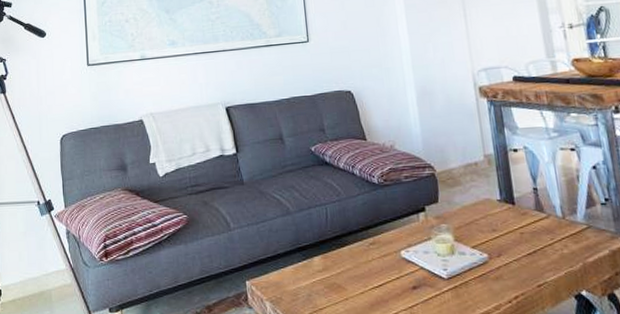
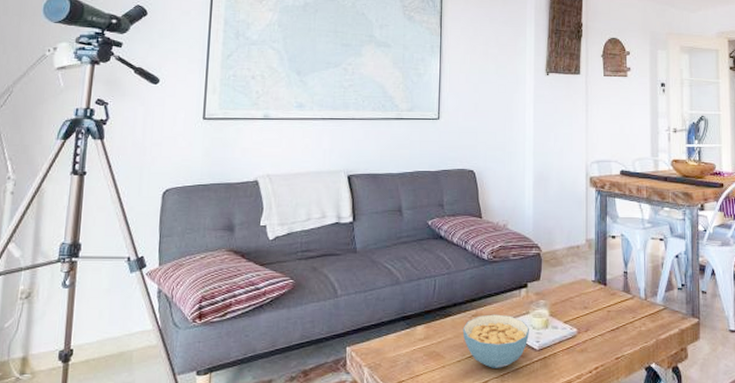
cereal bowl: none [361,241,435,300] -> present [462,314,530,368]

